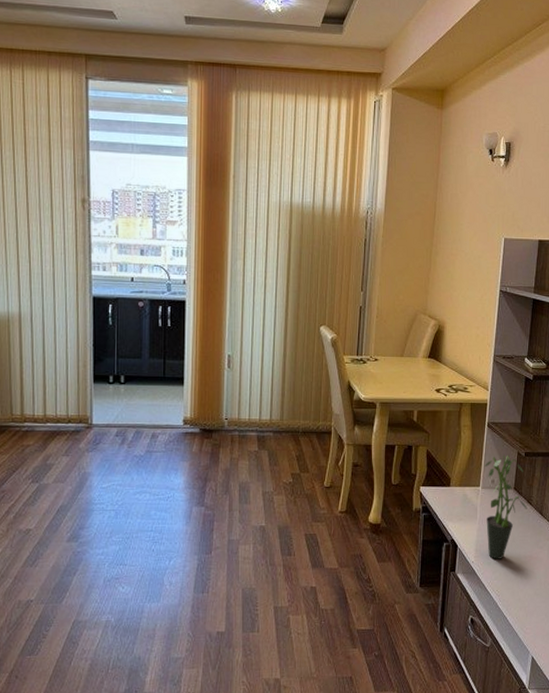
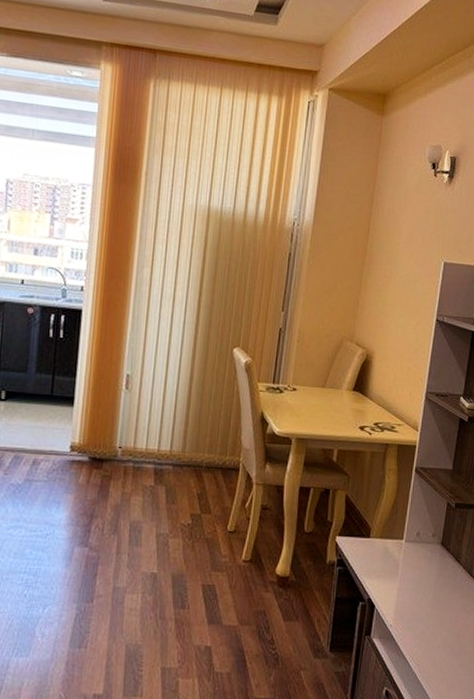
potted plant: present [485,454,527,559] -> none [408,504,455,624]

